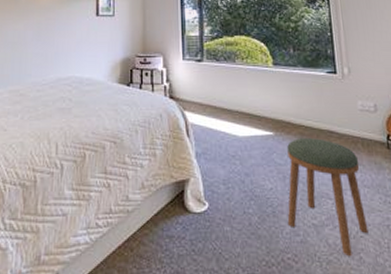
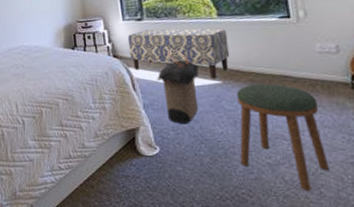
bench: none [186,72,283,130] -> present [127,28,230,79]
laundry hamper: none [212,94,253,176] -> present [157,48,199,123]

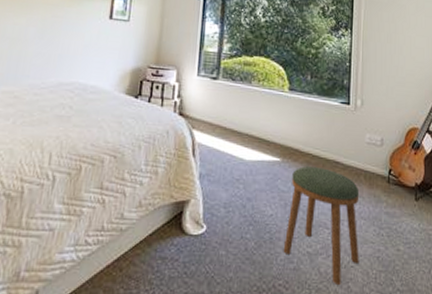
bench: present [127,28,230,79] -> none [196,90,295,156]
laundry hamper: present [157,48,199,123] -> none [219,116,262,200]

